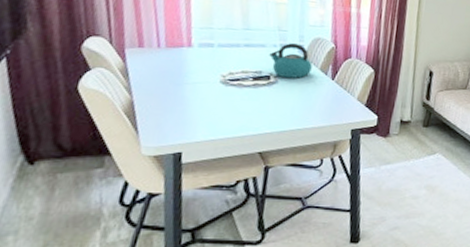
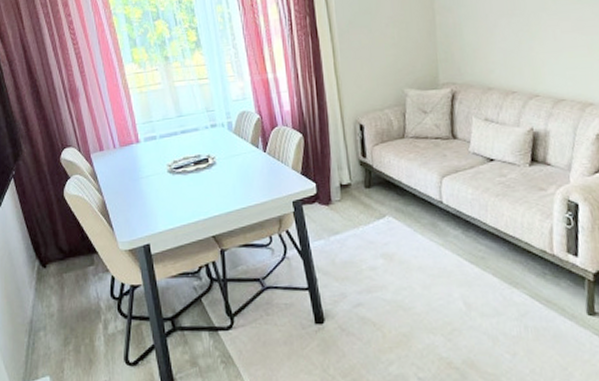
kettle: present [269,43,312,78] -> none [203,121,243,158]

